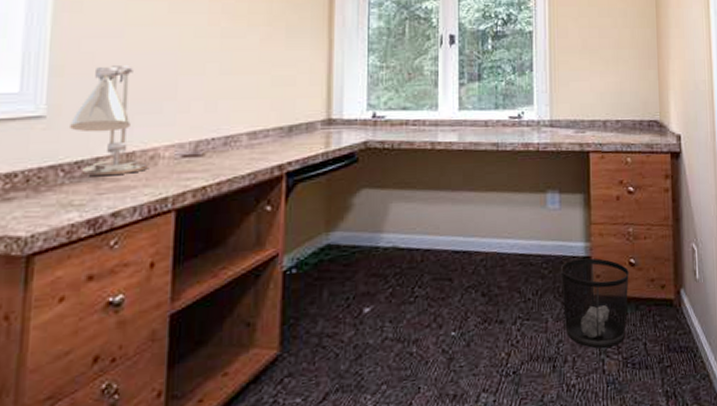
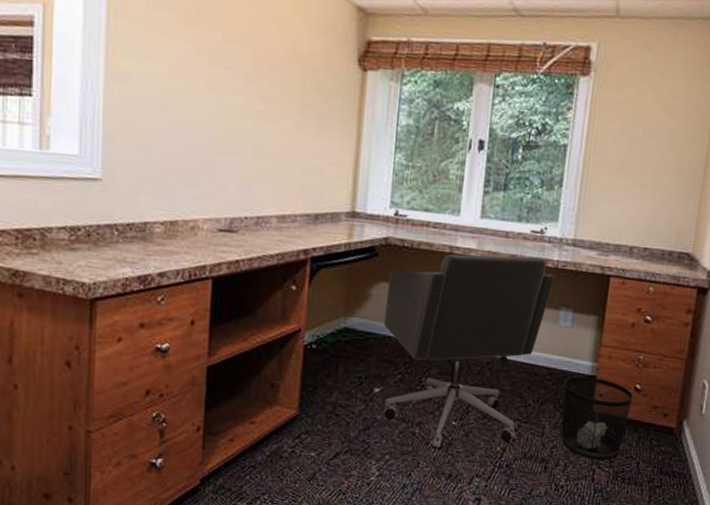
desk lamp: present [68,66,150,177] -> none [121,138,190,240]
office chair: none [370,141,537,369] -> present [384,254,554,450]

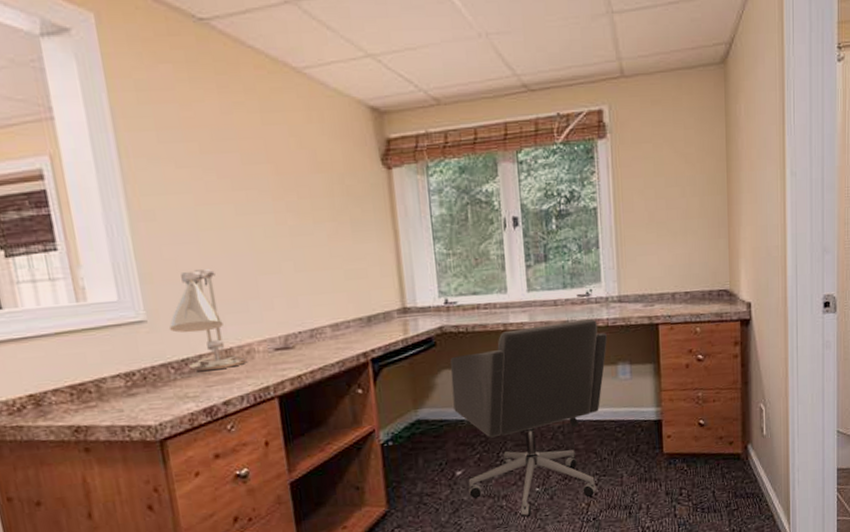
desk lamp: none [121,138,190,240] -> present [168,269,248,372]
waste bin: present [561,376,633,460] -> none [633,421,699,497]

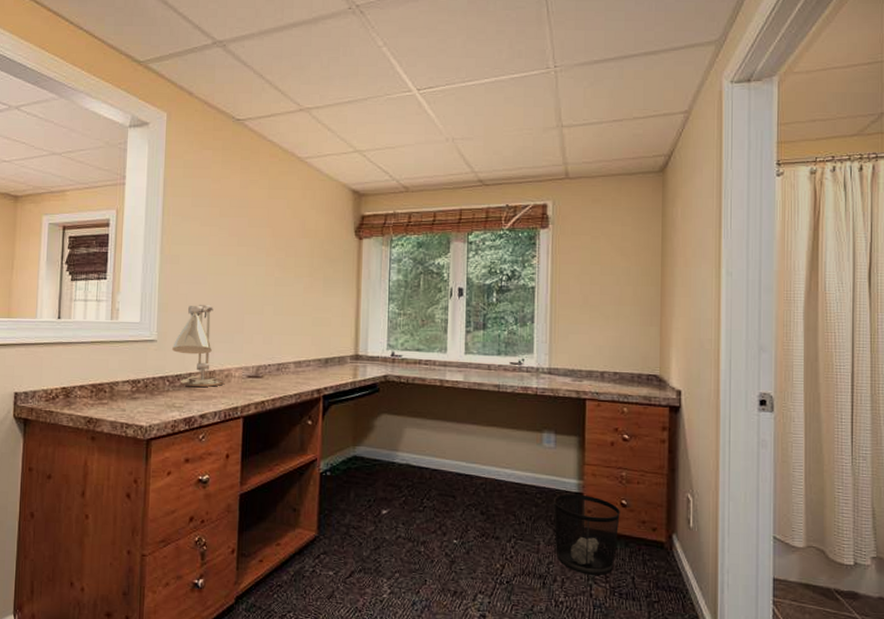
office chair: present [450,318,607,518] -> none [387,385,535,568]
waste bin: none [633,421,699,497] -> present [553,494,620,575]

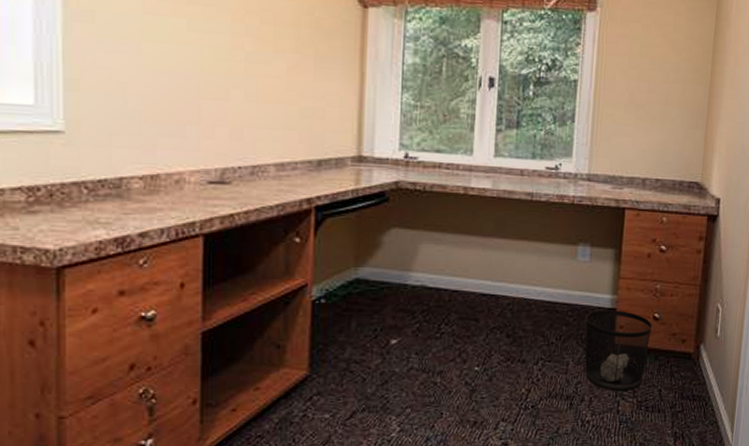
desk lamp: present [171,305,225,388] -> none [89,84,175,197]

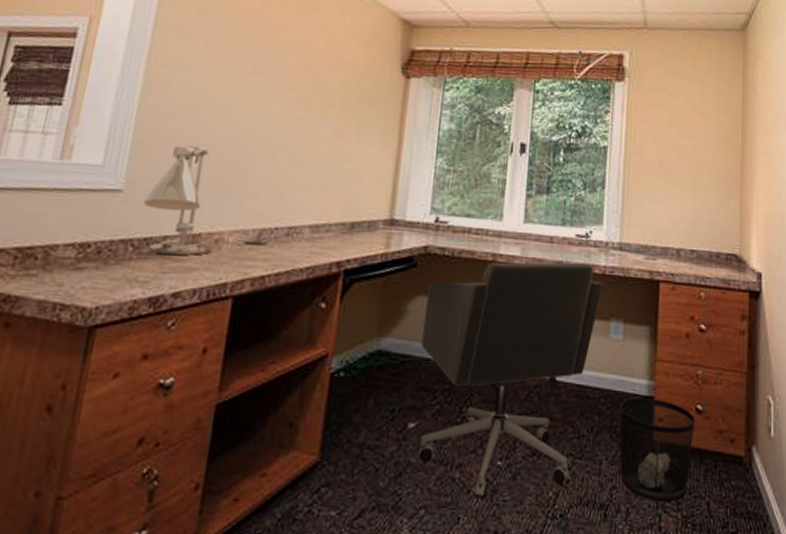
desk lamp: none [89,84,175,197] -> present [142,146,213,256]
office chair: none [398,193,571,398] -> present [418,262,602,500]

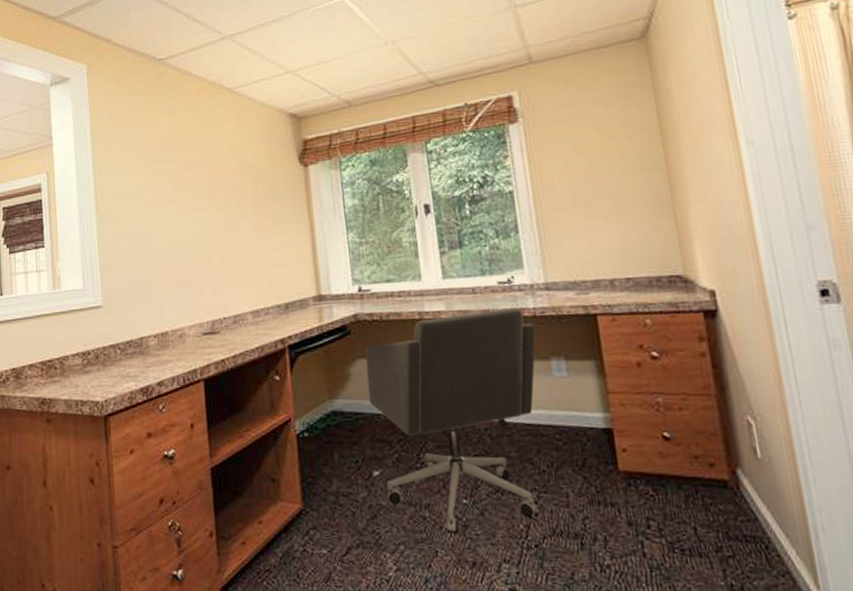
desk lamp: present [142,146,213,256] -> none [119,261,180,353]
waste bin: present [619,397,695,502] -> none [576,430,667,529]

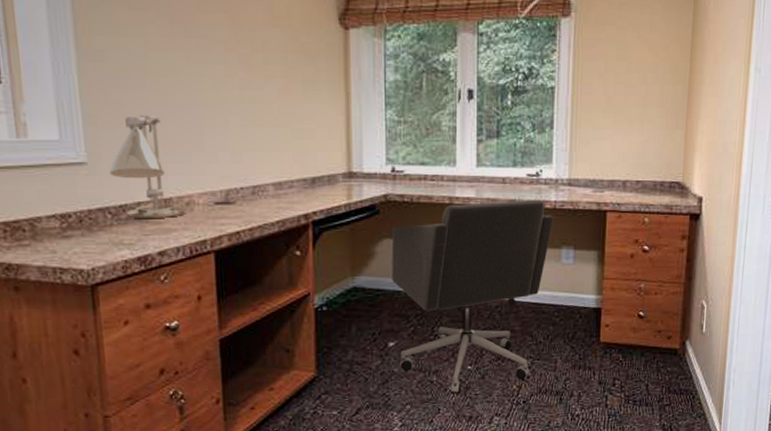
desk lamp: none [119,261,180,353] -> present [108,116,186,220]

